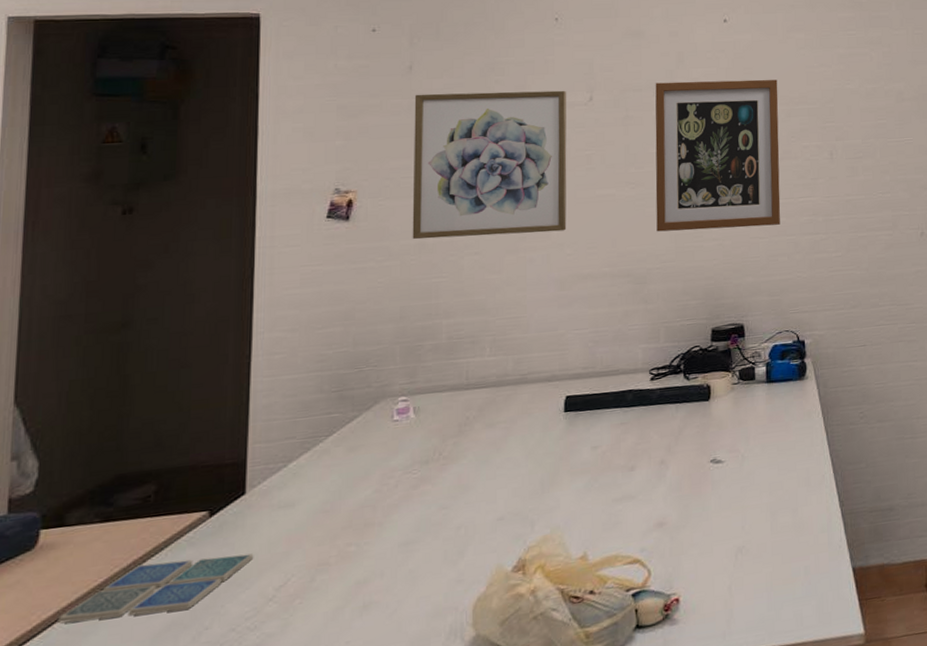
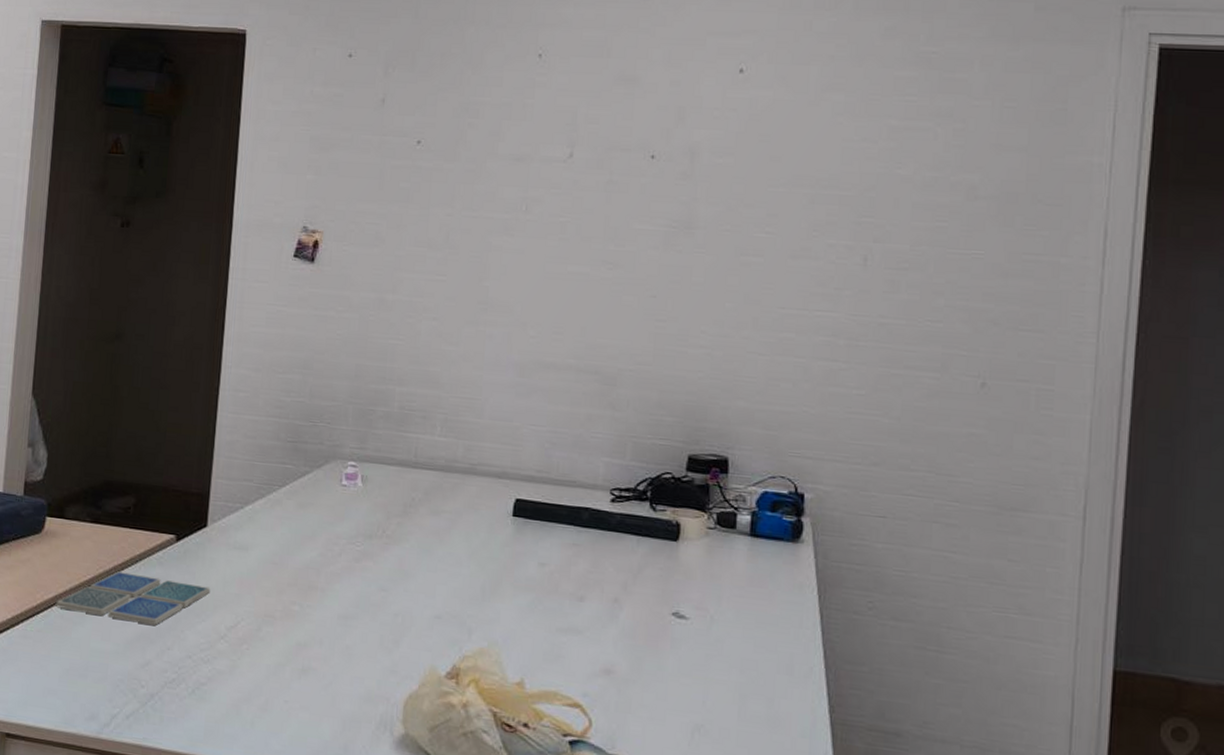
wall art: present [412,90,567,240] -> none [372,131,545,308]
wall art: present [655,79,781,232] -> none [633,143,802,341]

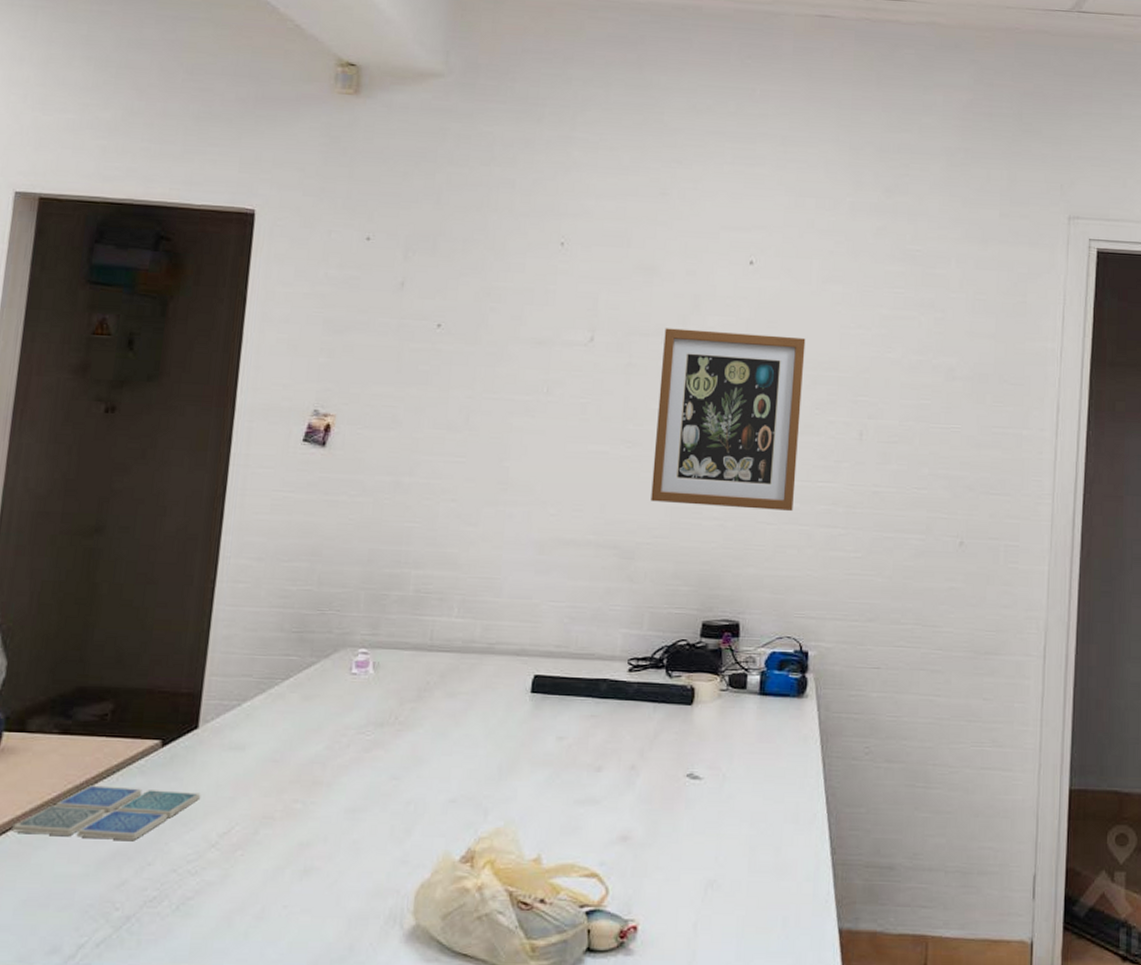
wall art: none [633,143,802,341] -> present [651,328,806,511]

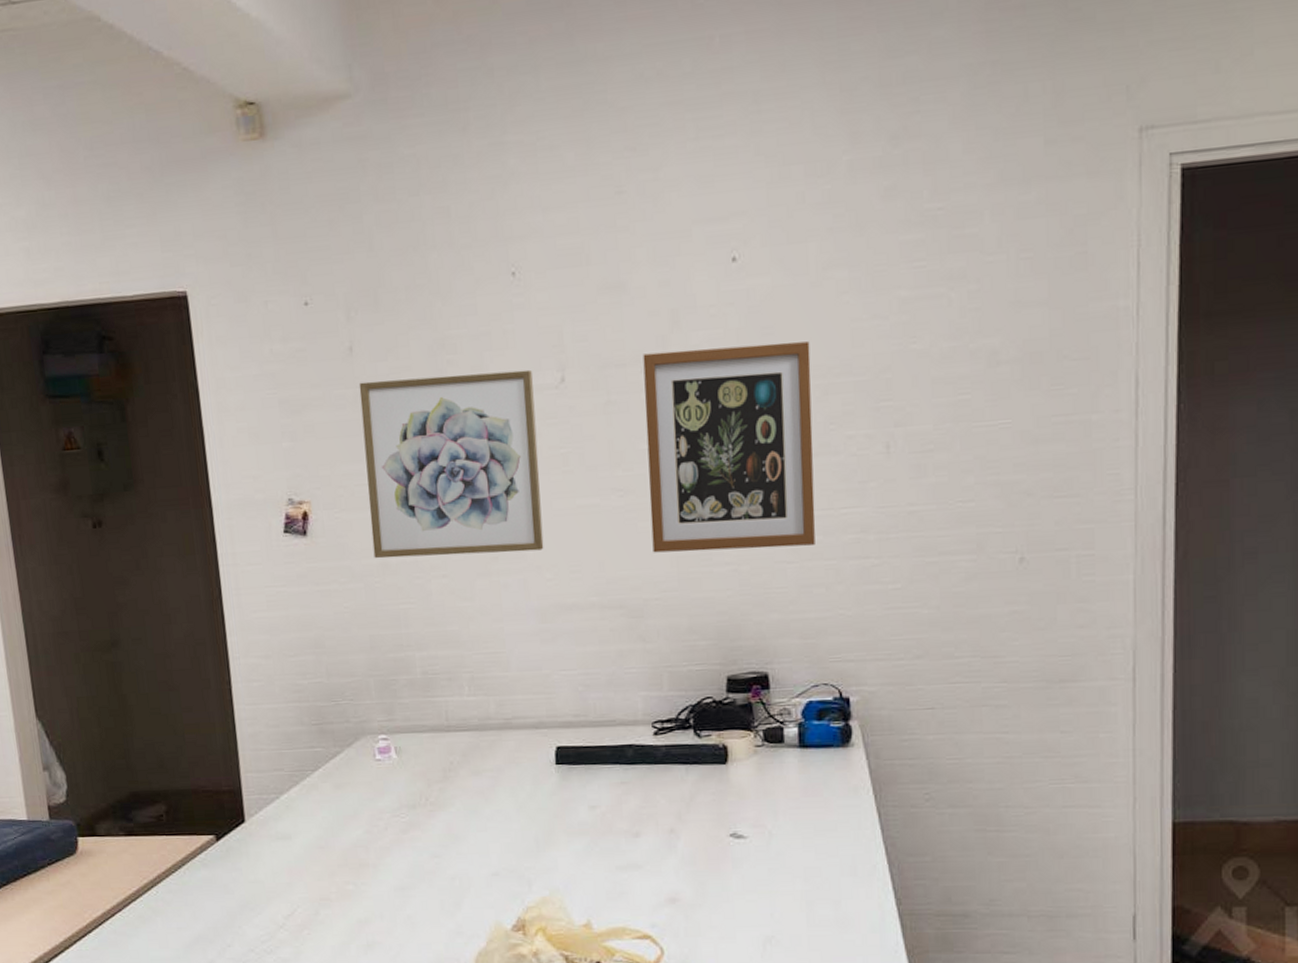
drink coaster: present [12,785,201,840] -> none [106,879,261,926]
wall art: none [388,314,567,487] -> present [358,369,544,559]

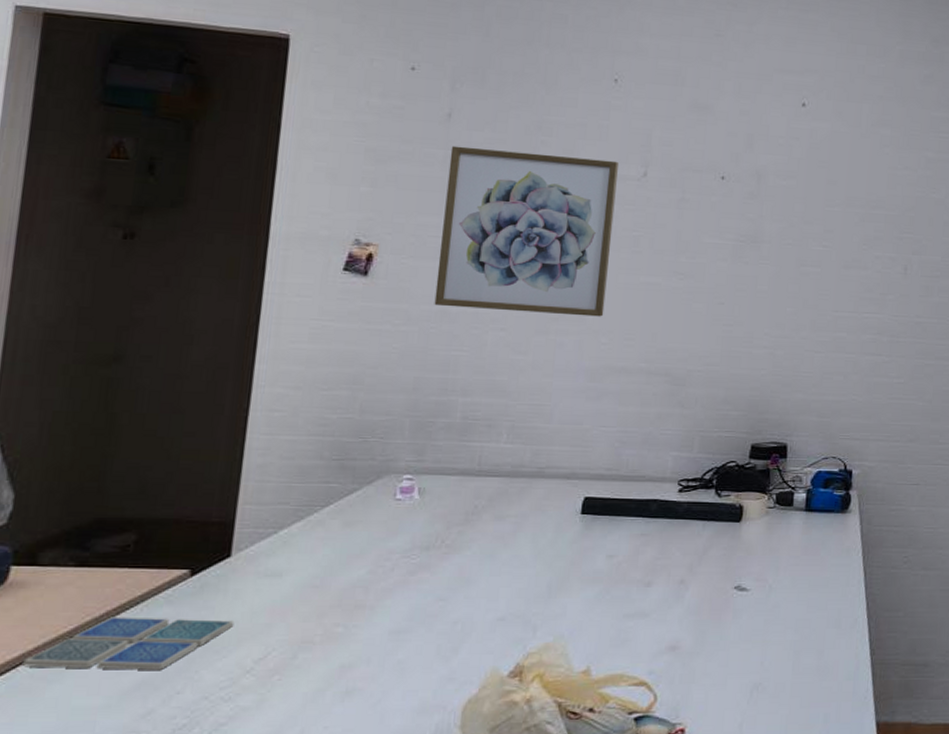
drink coaster: none [106,879,261,926] -> present [23,617,235,670]
wall art: present [643,341,816,553] -> none [702,165,855,340]

